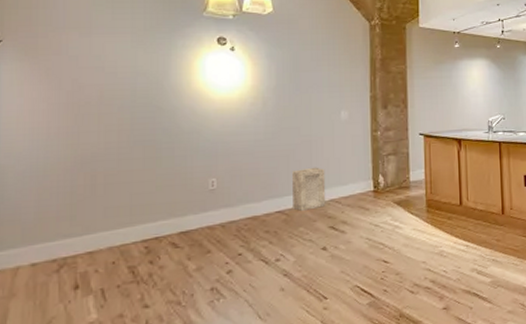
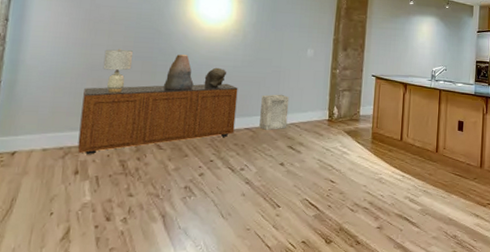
sideboard: none [74,161,264,264] -> present [77,83,238,154]
lamp: none [96,134,132,187] -> present [103,49,134,93]
decorative urn: none [171,133,209,177] -> present [163,54,194,91]
sculpture bust: none [221,144,247,170] -> present [204,67,226,88]

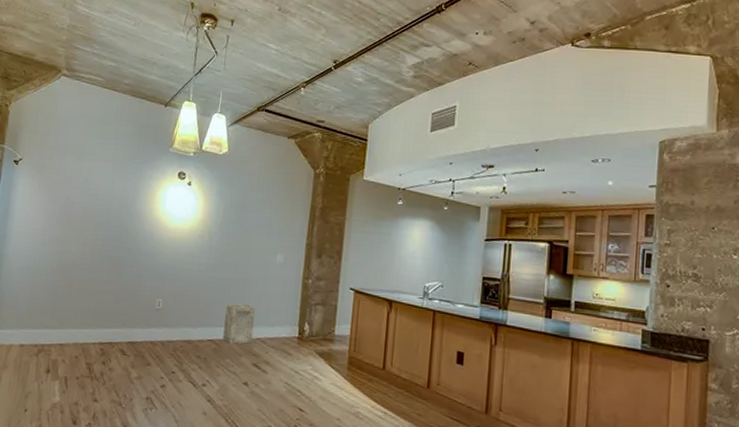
sideboard: present [77,83,238,154] -> none [50,285,202,354]
lamp: present [103,49,134,93] -> none [74,247,102,292]
decorative urn: present [163,54,194,91] -> none [128,255,158,294]
sculpture bust: present [204,67,226,88] -> none [168,270,191,293]

